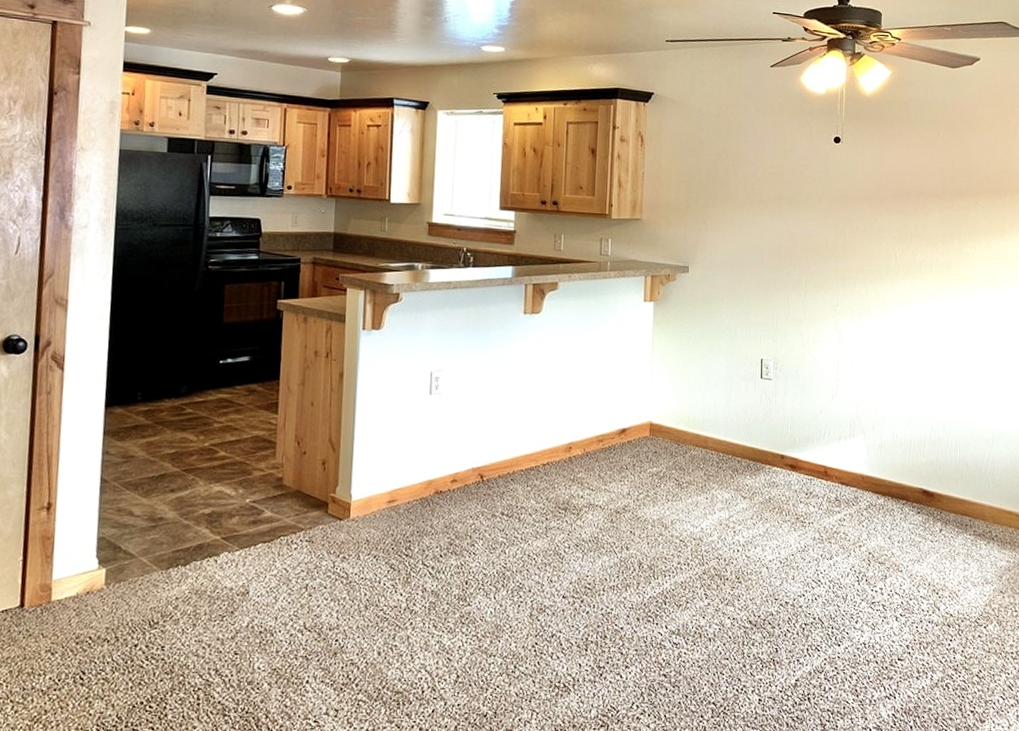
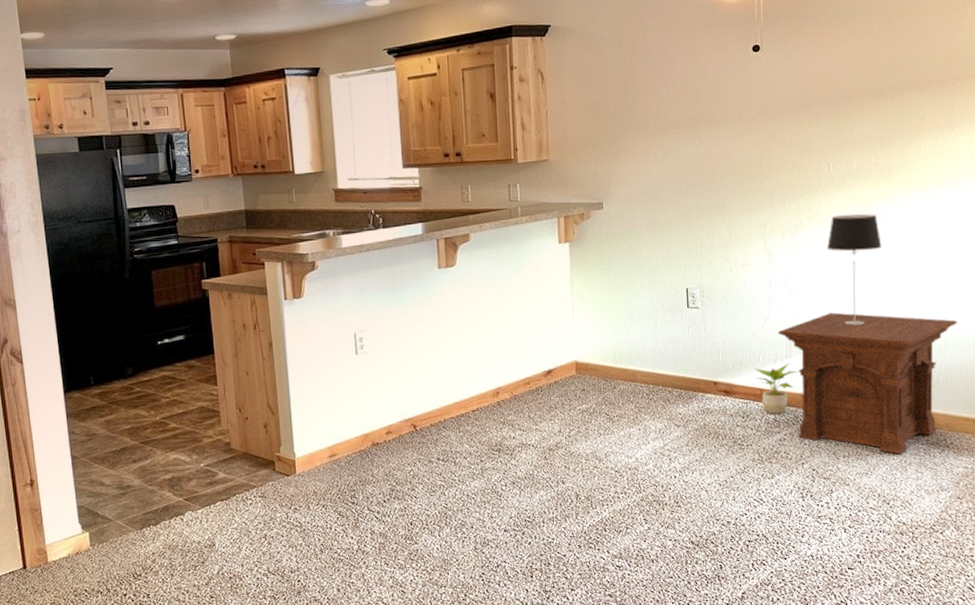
potted plant: none [819,443,861,494] -> present [754,363,799,415]
side table: none [843,396,1003,544] -> present [778,312,957,455]
table lamp: none [891,303,940,411] -> present [826,213,882,325]

